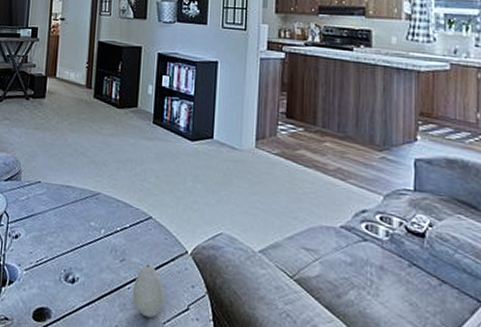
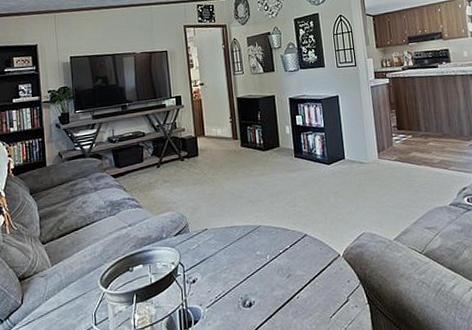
decorative egg: present [132,263,164,318] -> none [301,273,328,317]

